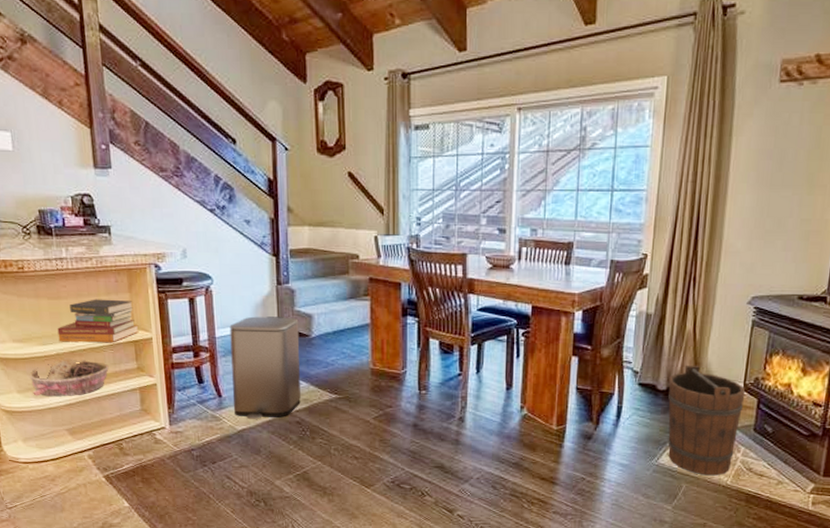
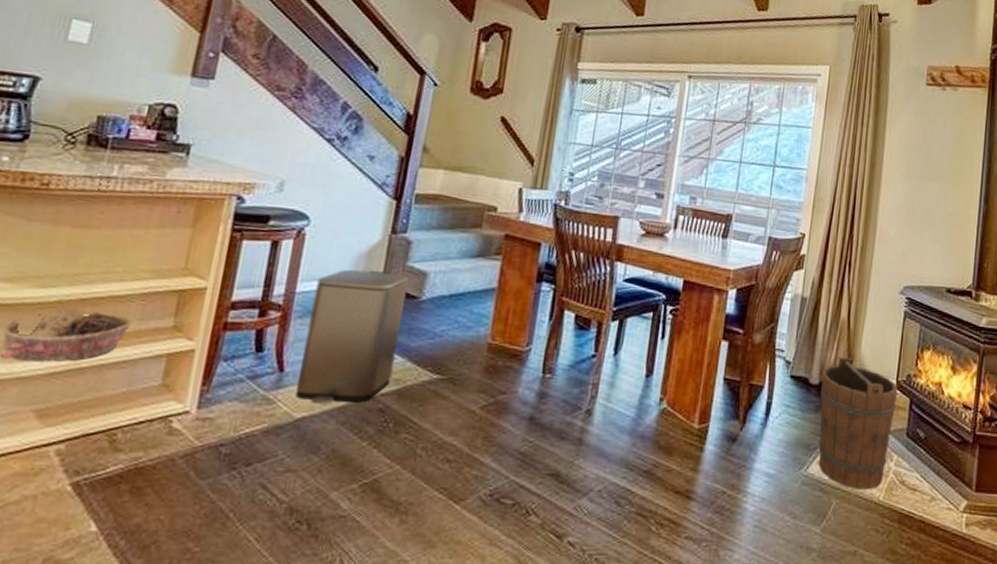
books: present [57,299,139,343] -> none [67,232,194,291]

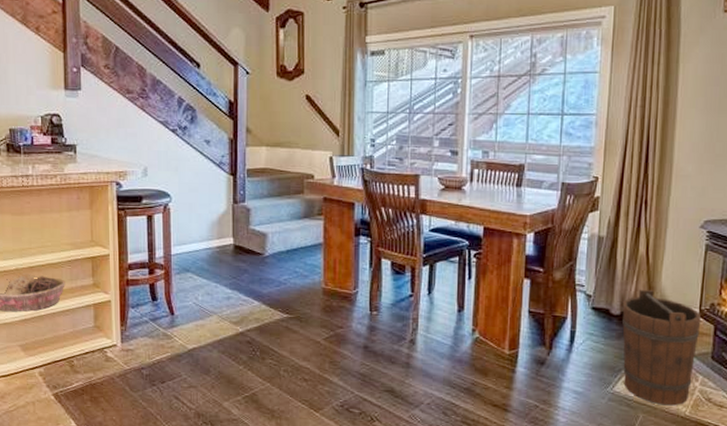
pedal bin: present [296,269,410,404] -> none [185,234,253,338]

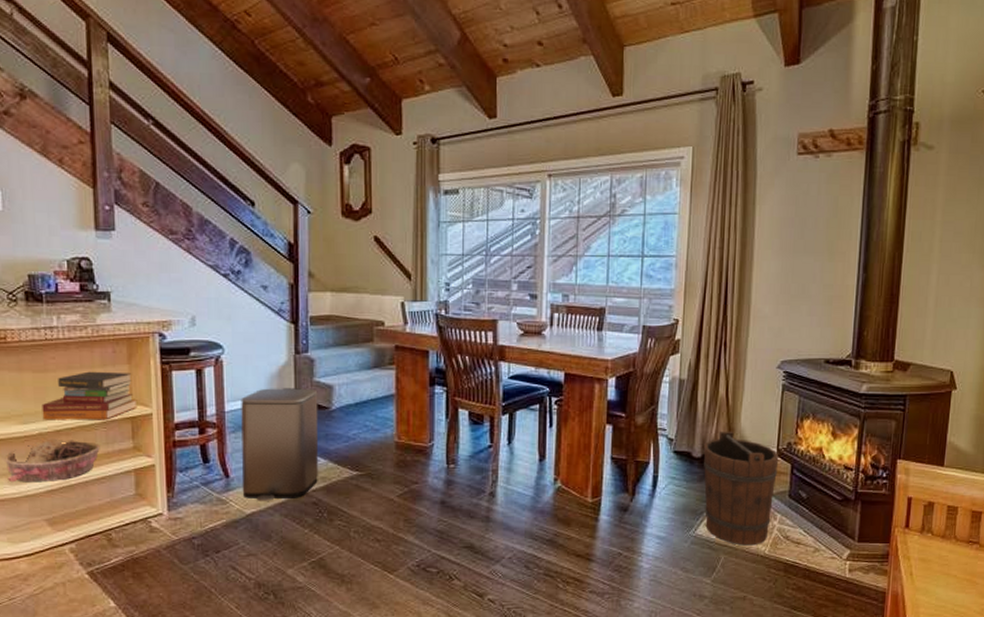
books: none [18,215,97,259] -> present [42,371,138,420]
pedal bin: none [185,234,253,338] -> present [241,388,319,501]

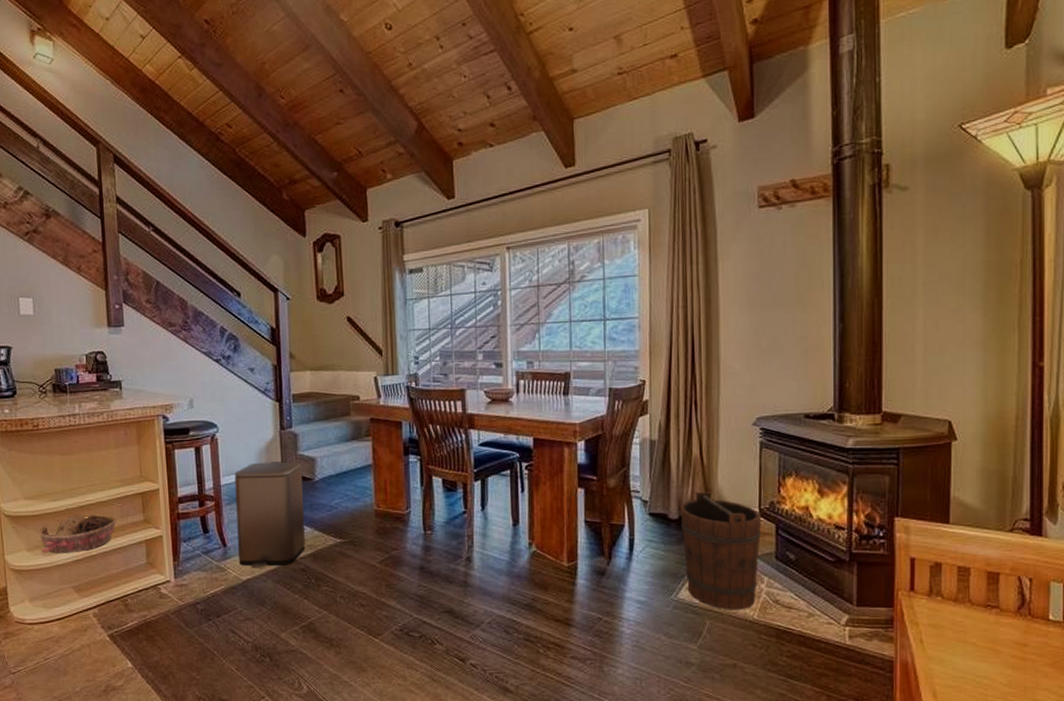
books: present [42,371,138,420] -> none [68,452,147,497]

